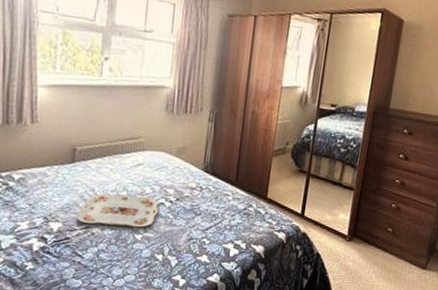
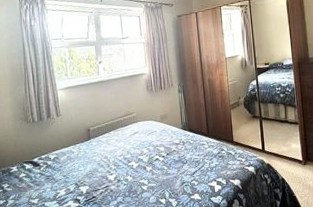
serving tray: present [77,193,159,228] -> none [98,155,156,183]

